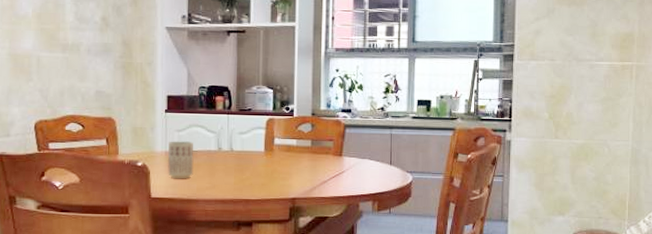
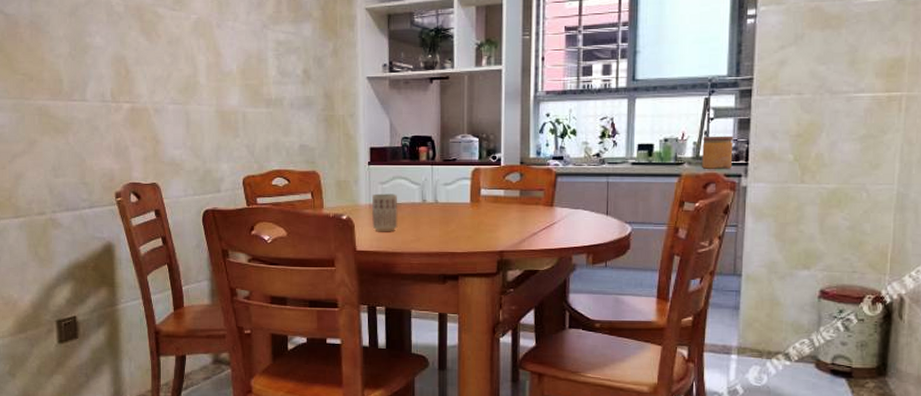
jar: none [473,94,499,125] -> present [702,136,733,169]

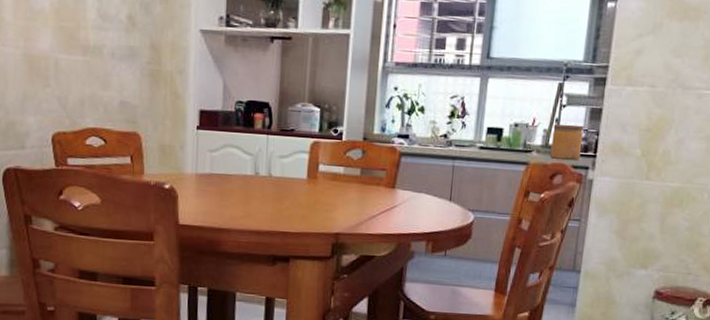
cup: present [371,193,398,232] -> none [198,162,228,206]

